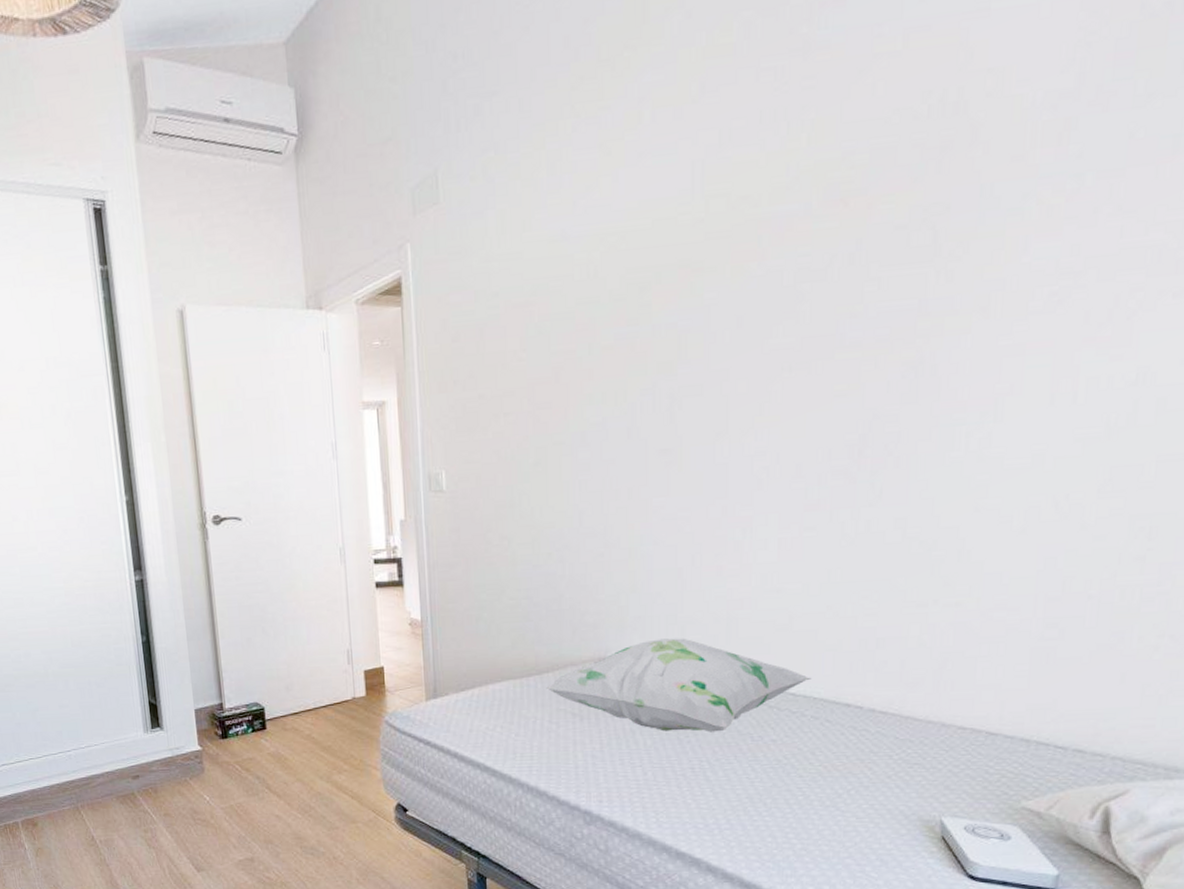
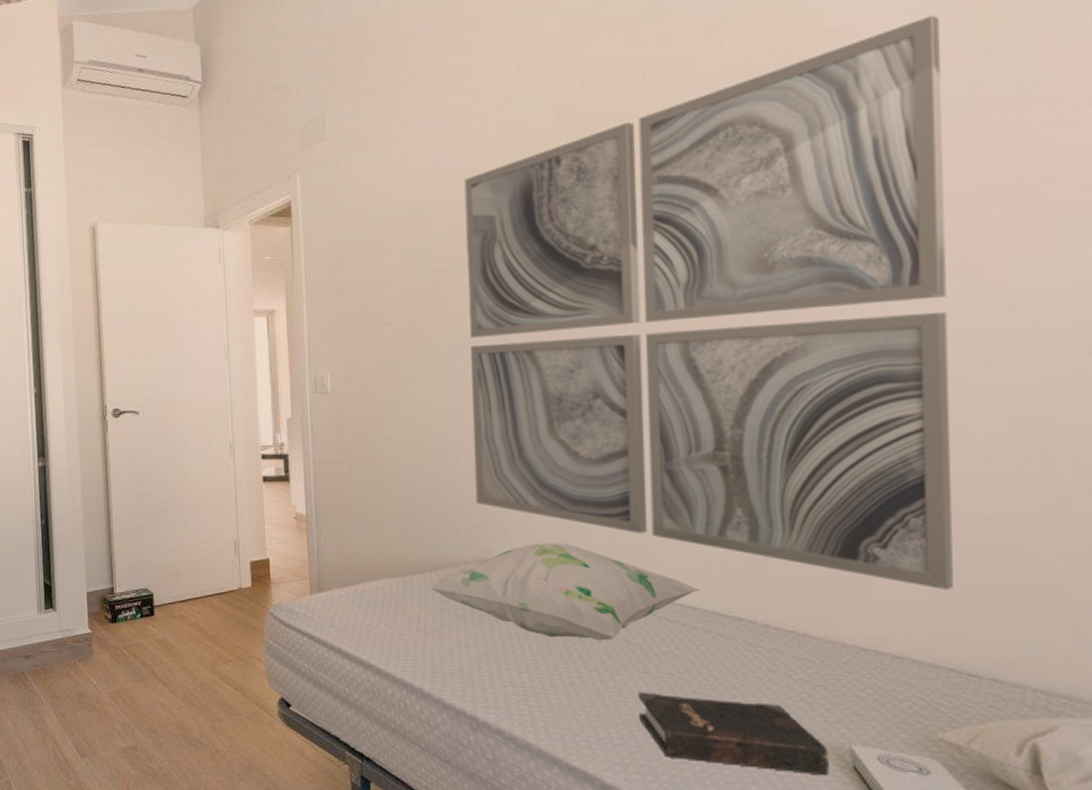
wall art: none [590,53,1104,669] -> present [464,15,953,591]
hardback book: none [745,778,920,847] -> present [638,691,829,776]

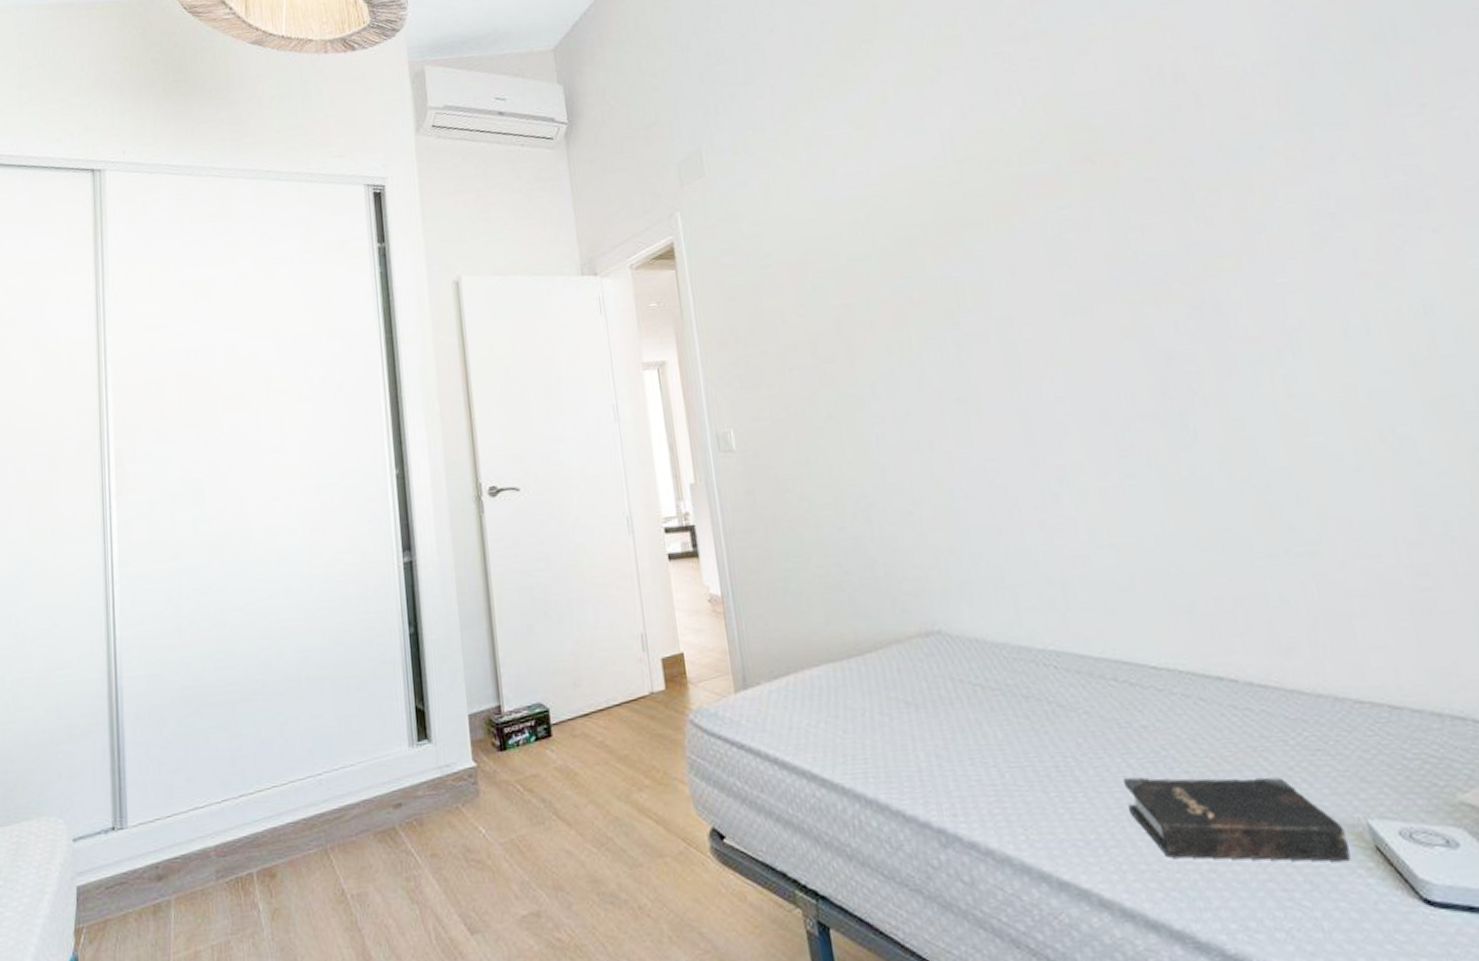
decorative pillow: present [429,543,700,641] -> none [871,604,1171,720]
wall art: present [464,15,953,591] -> none [855,30,1436,625]

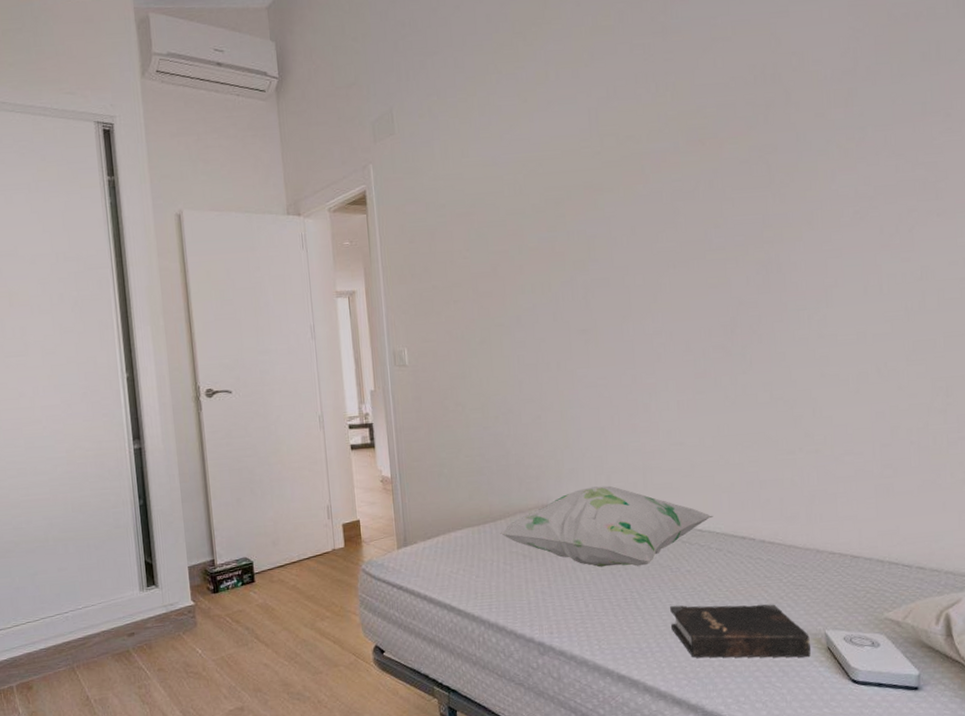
decorative pillow: none [871,604,1171,720] -> present [500,485,713,567]

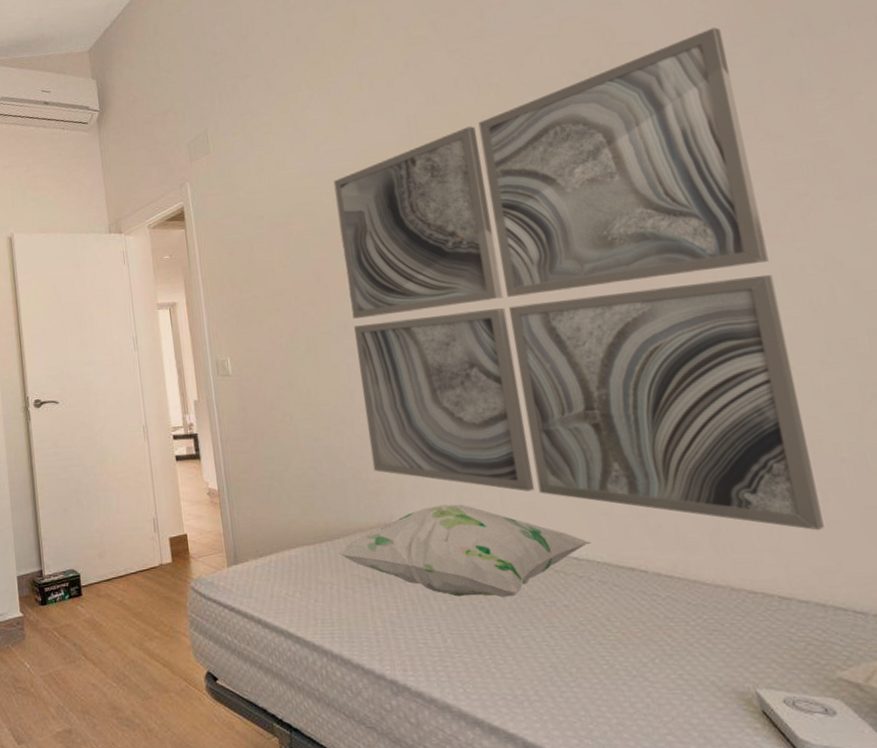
wall art: none [515,45,891,501] -> present [333,27,824,531]
hardback book: present [670,604,811,658] -> none [547,646,740,722]

